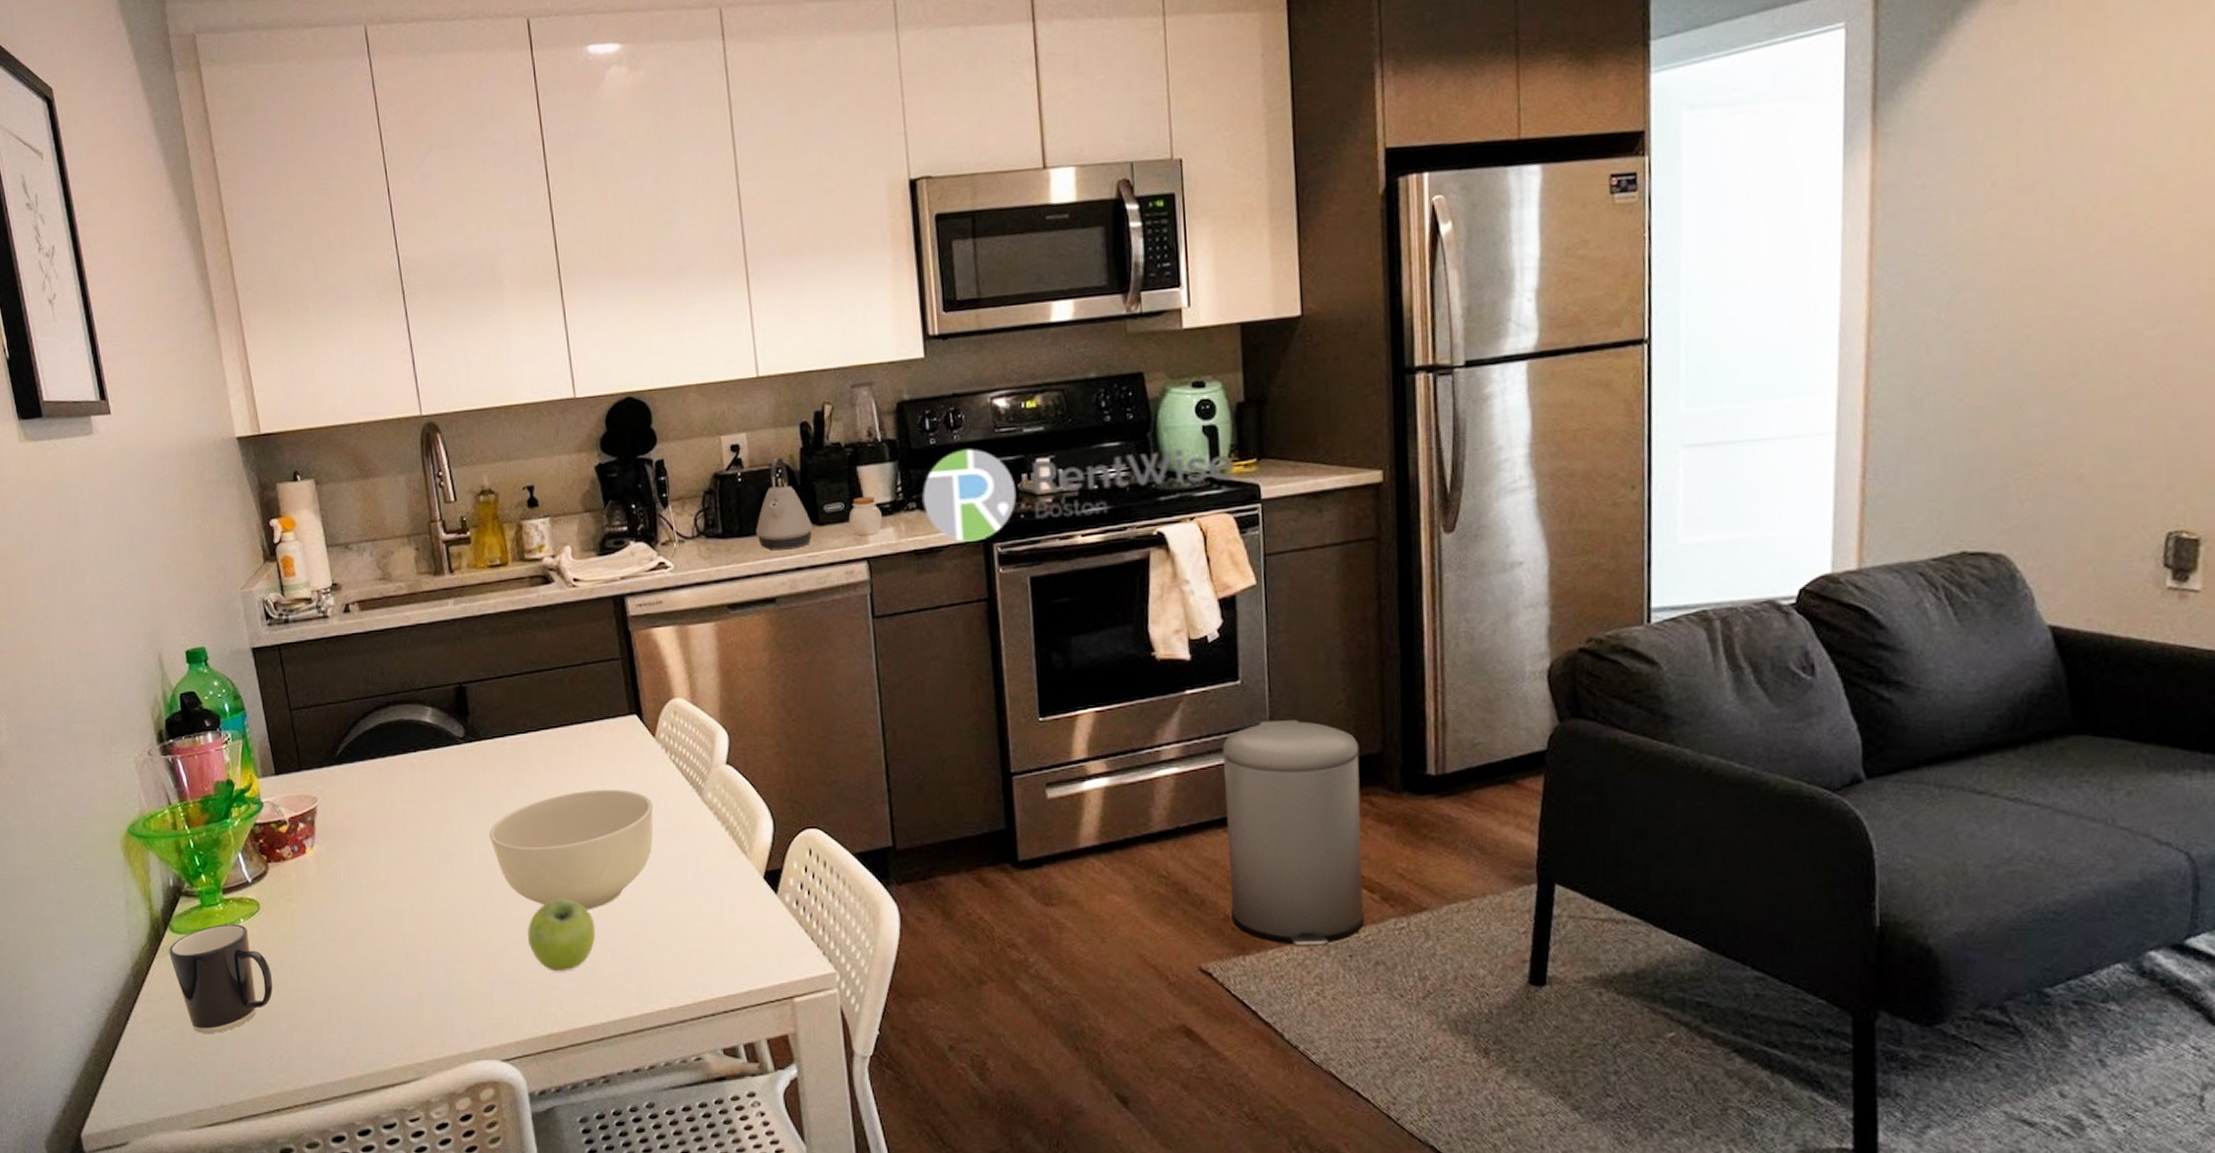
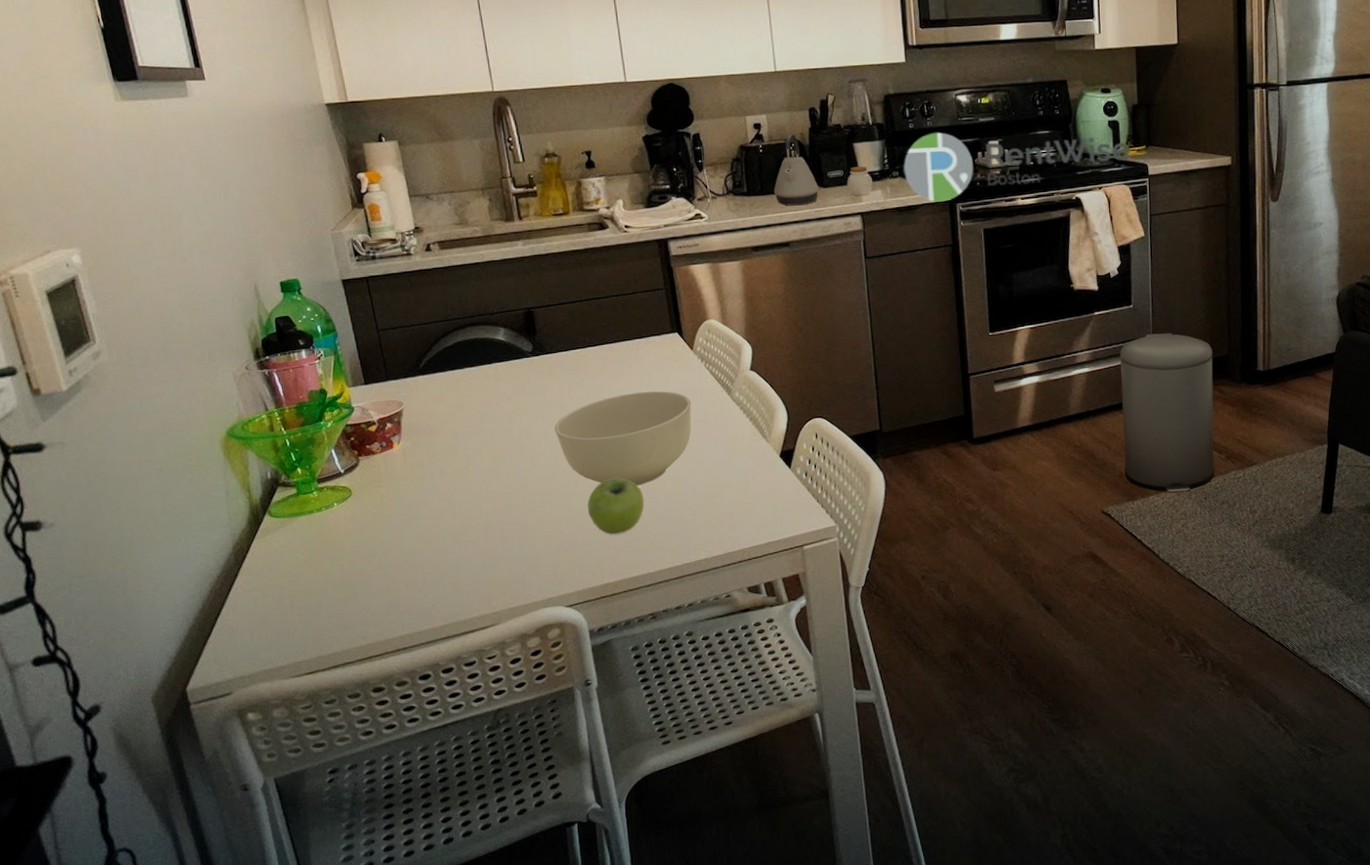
mug: present [169,924,273,1033] -> none [267,507,365,599]

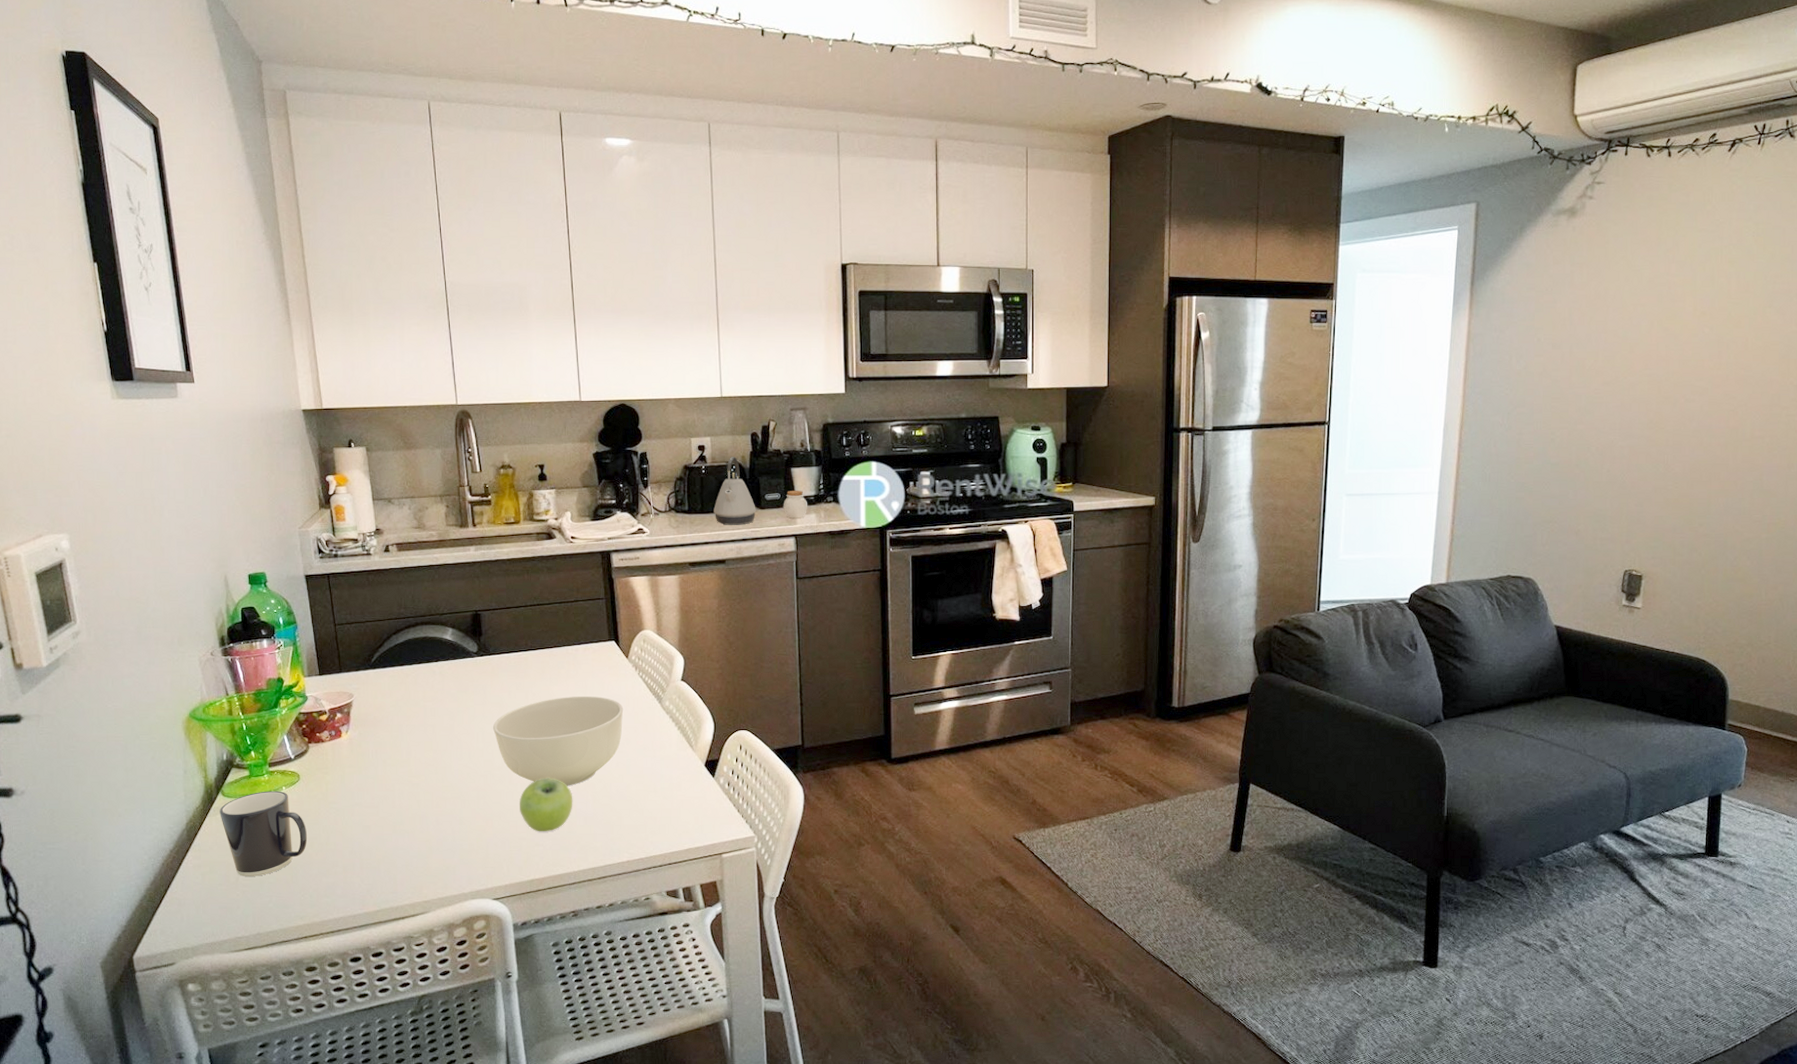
mug: none [267,507,365,599] -> present [219,791,308,876]
pedal bin: present [1120,333,1215,494] -> none [1037,666,1129,823]

